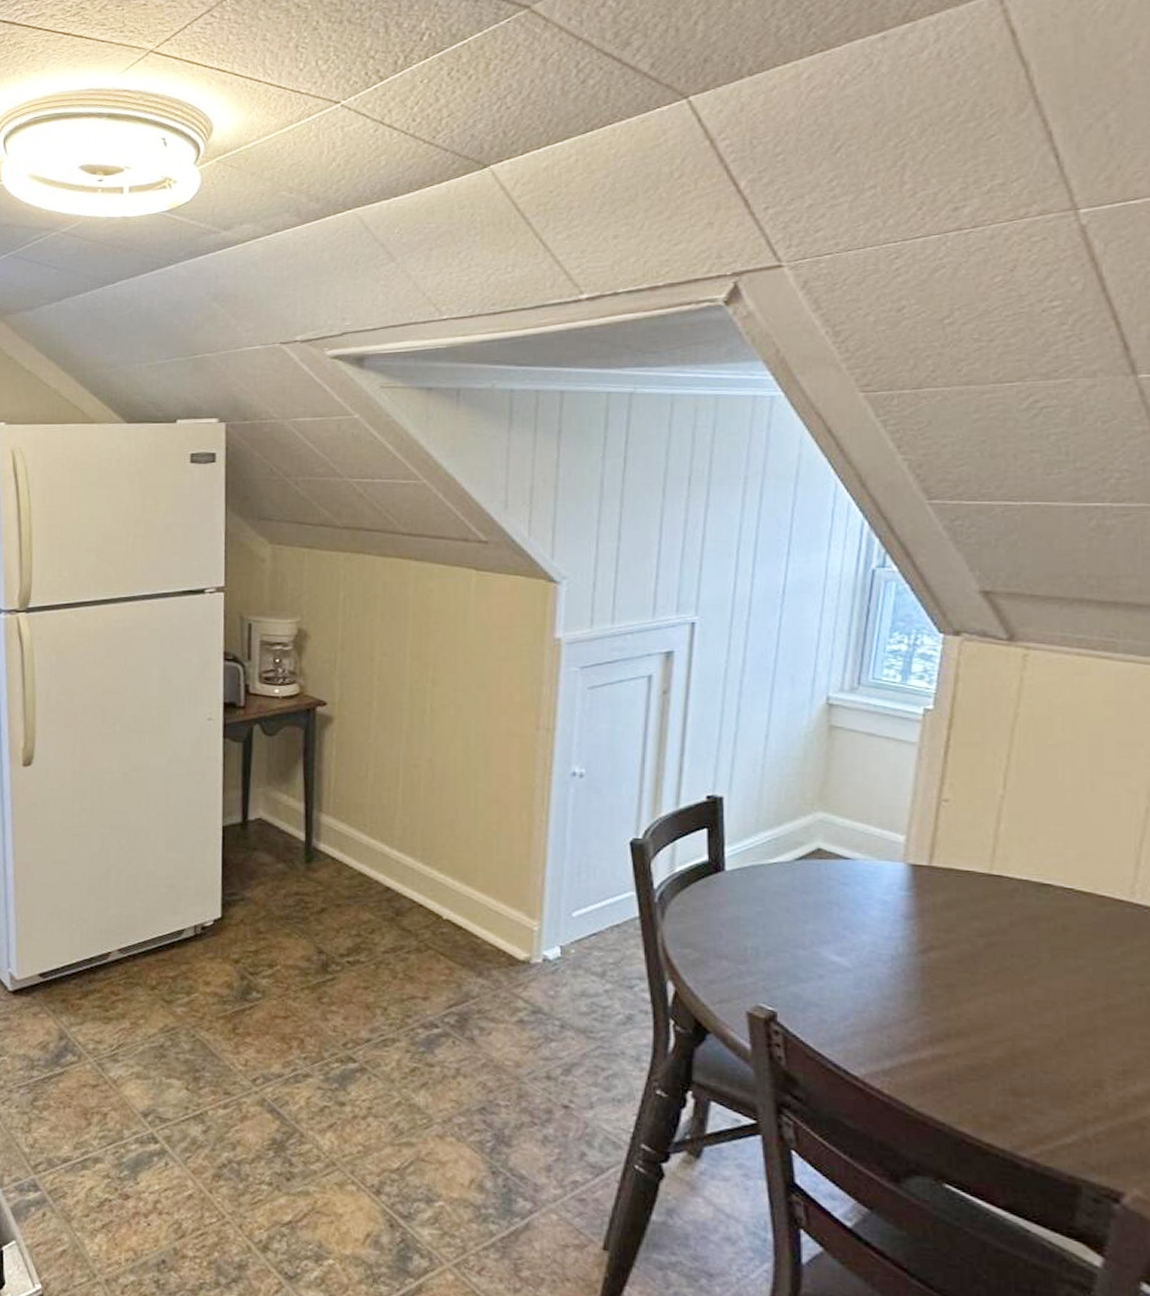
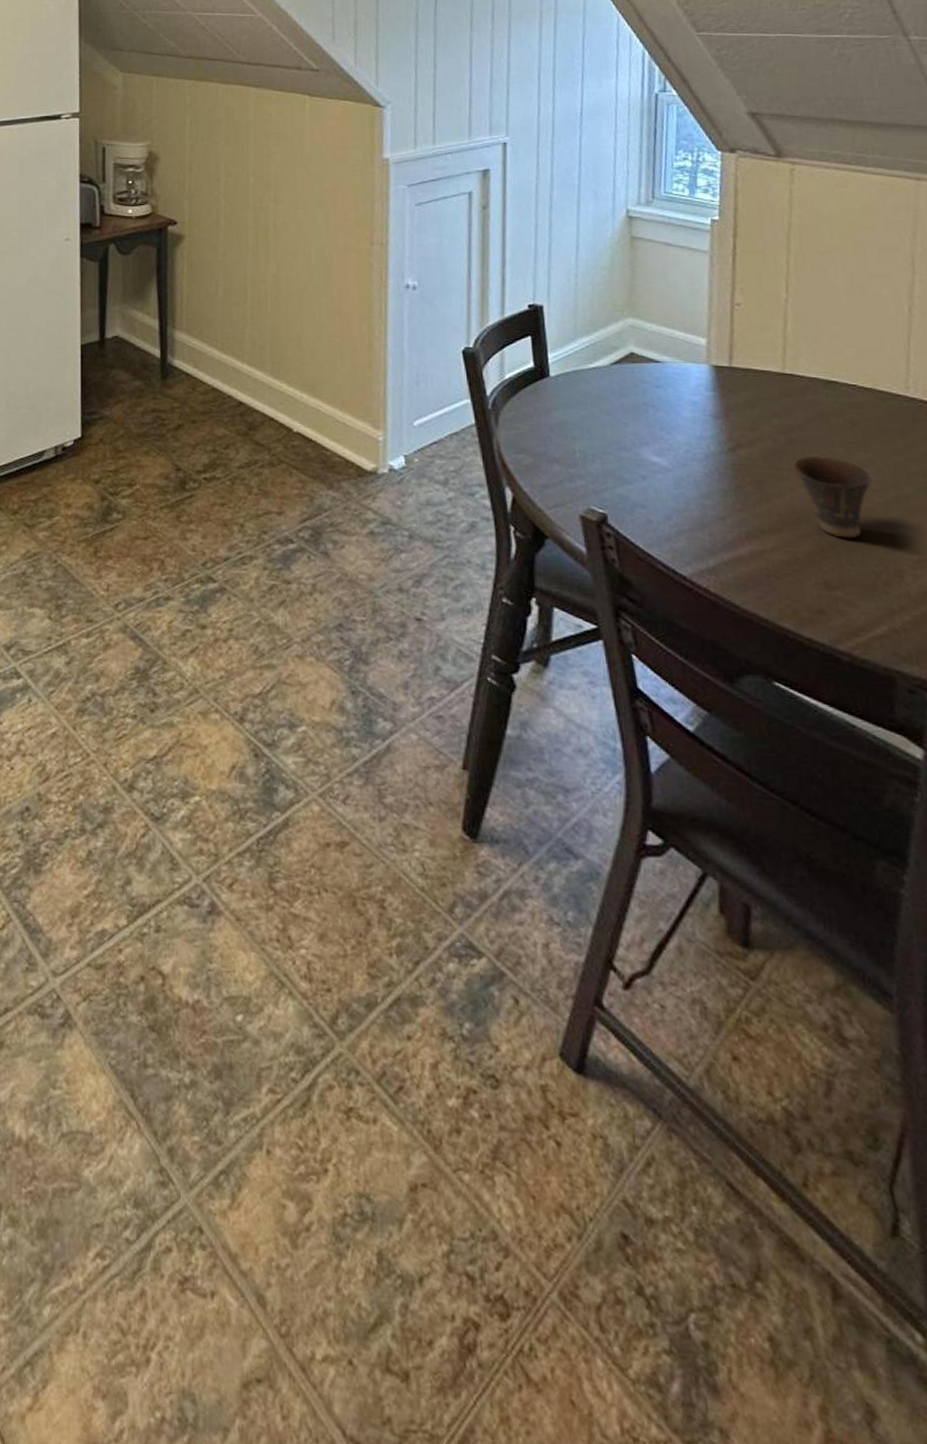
cup: none [990,960,1079,1047] -> present [793,455,872,539]

